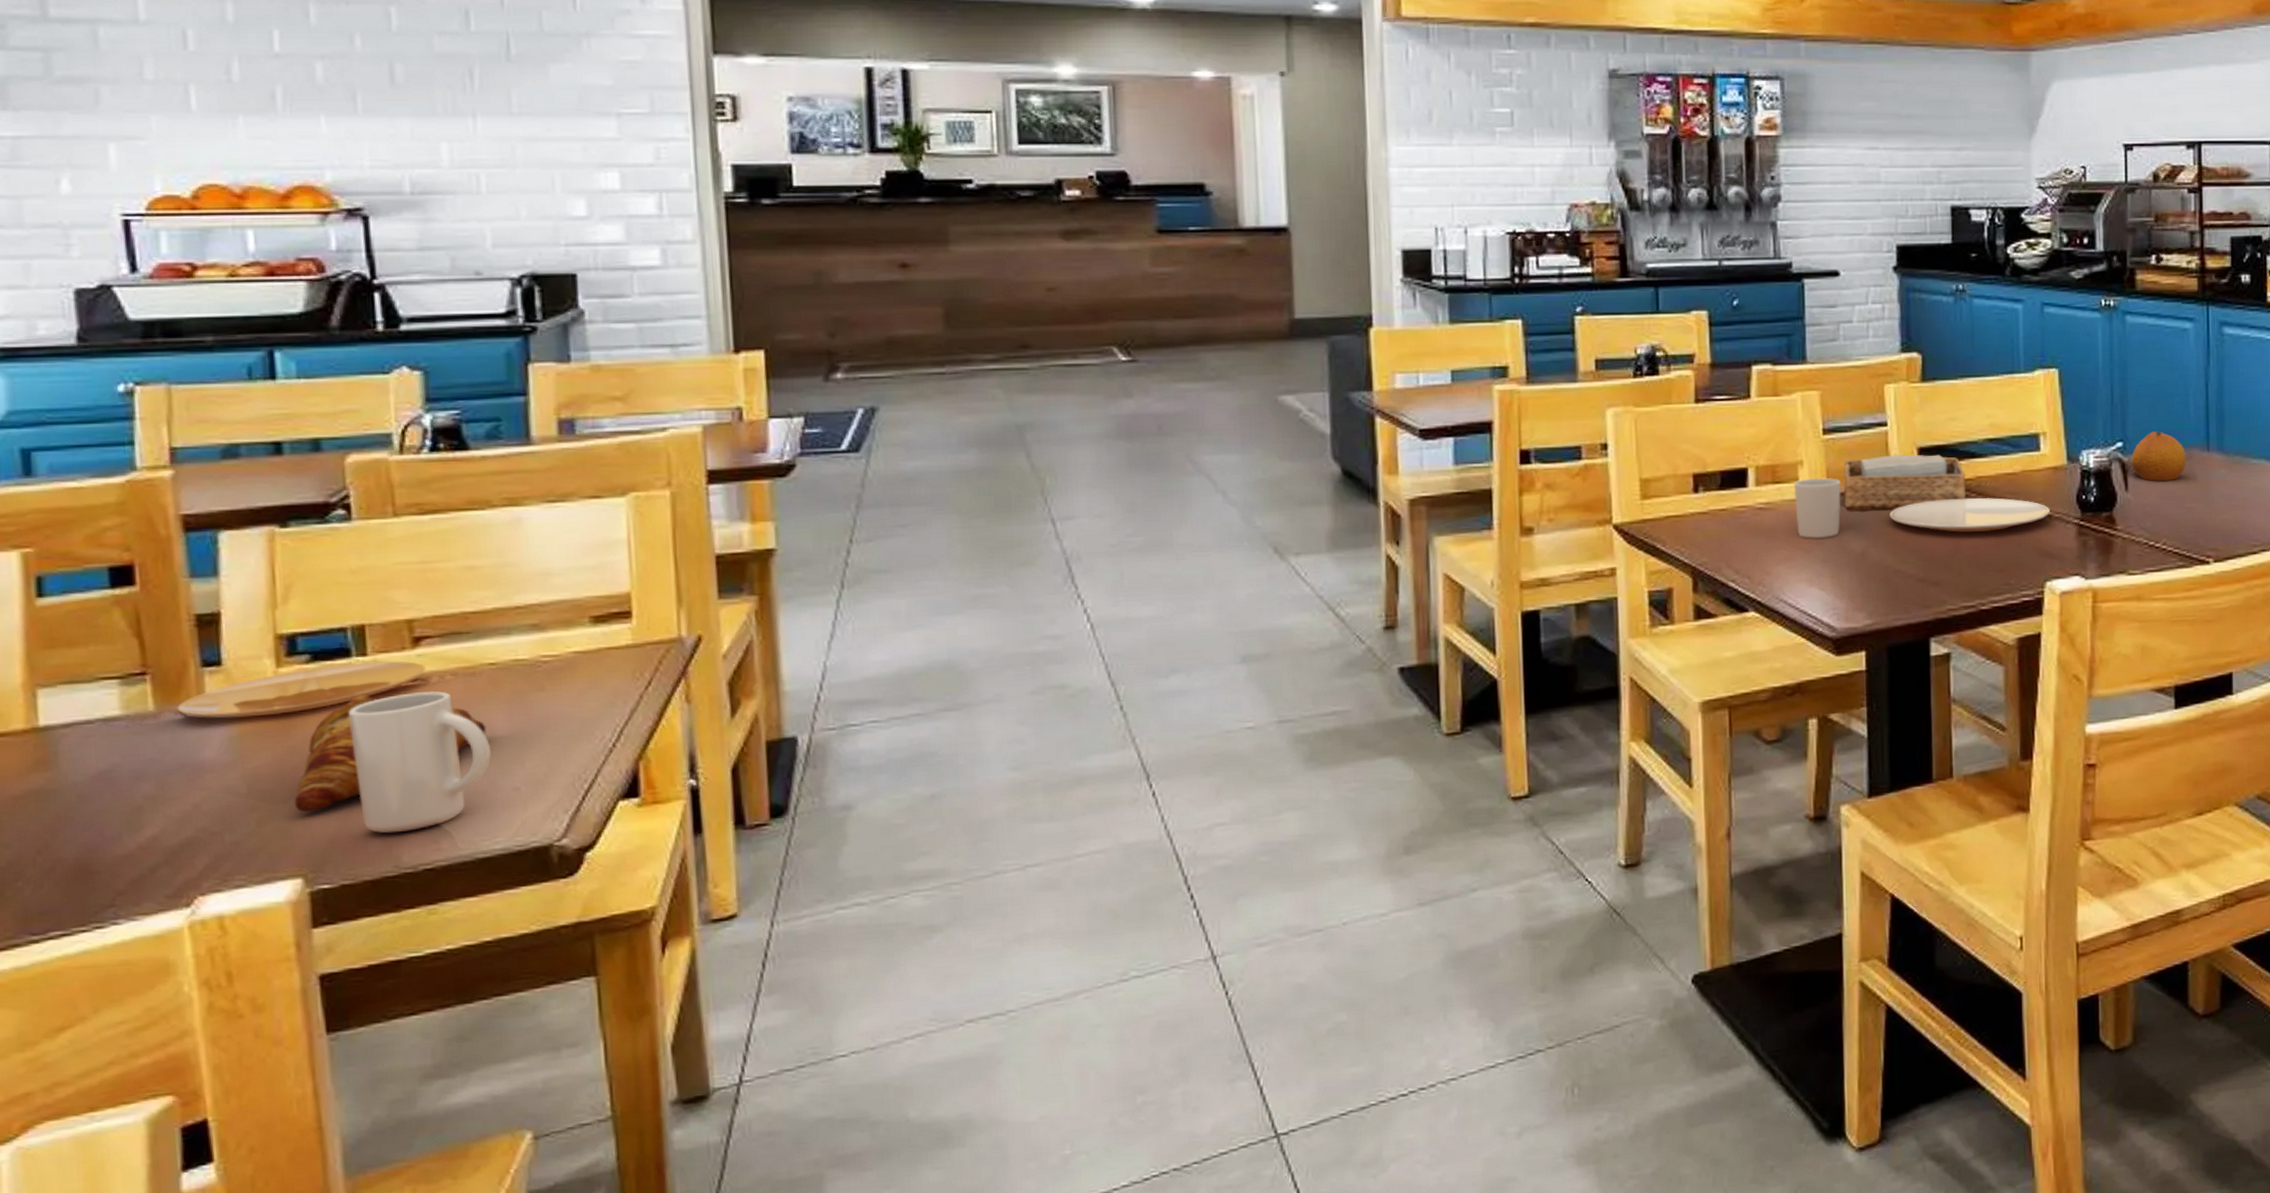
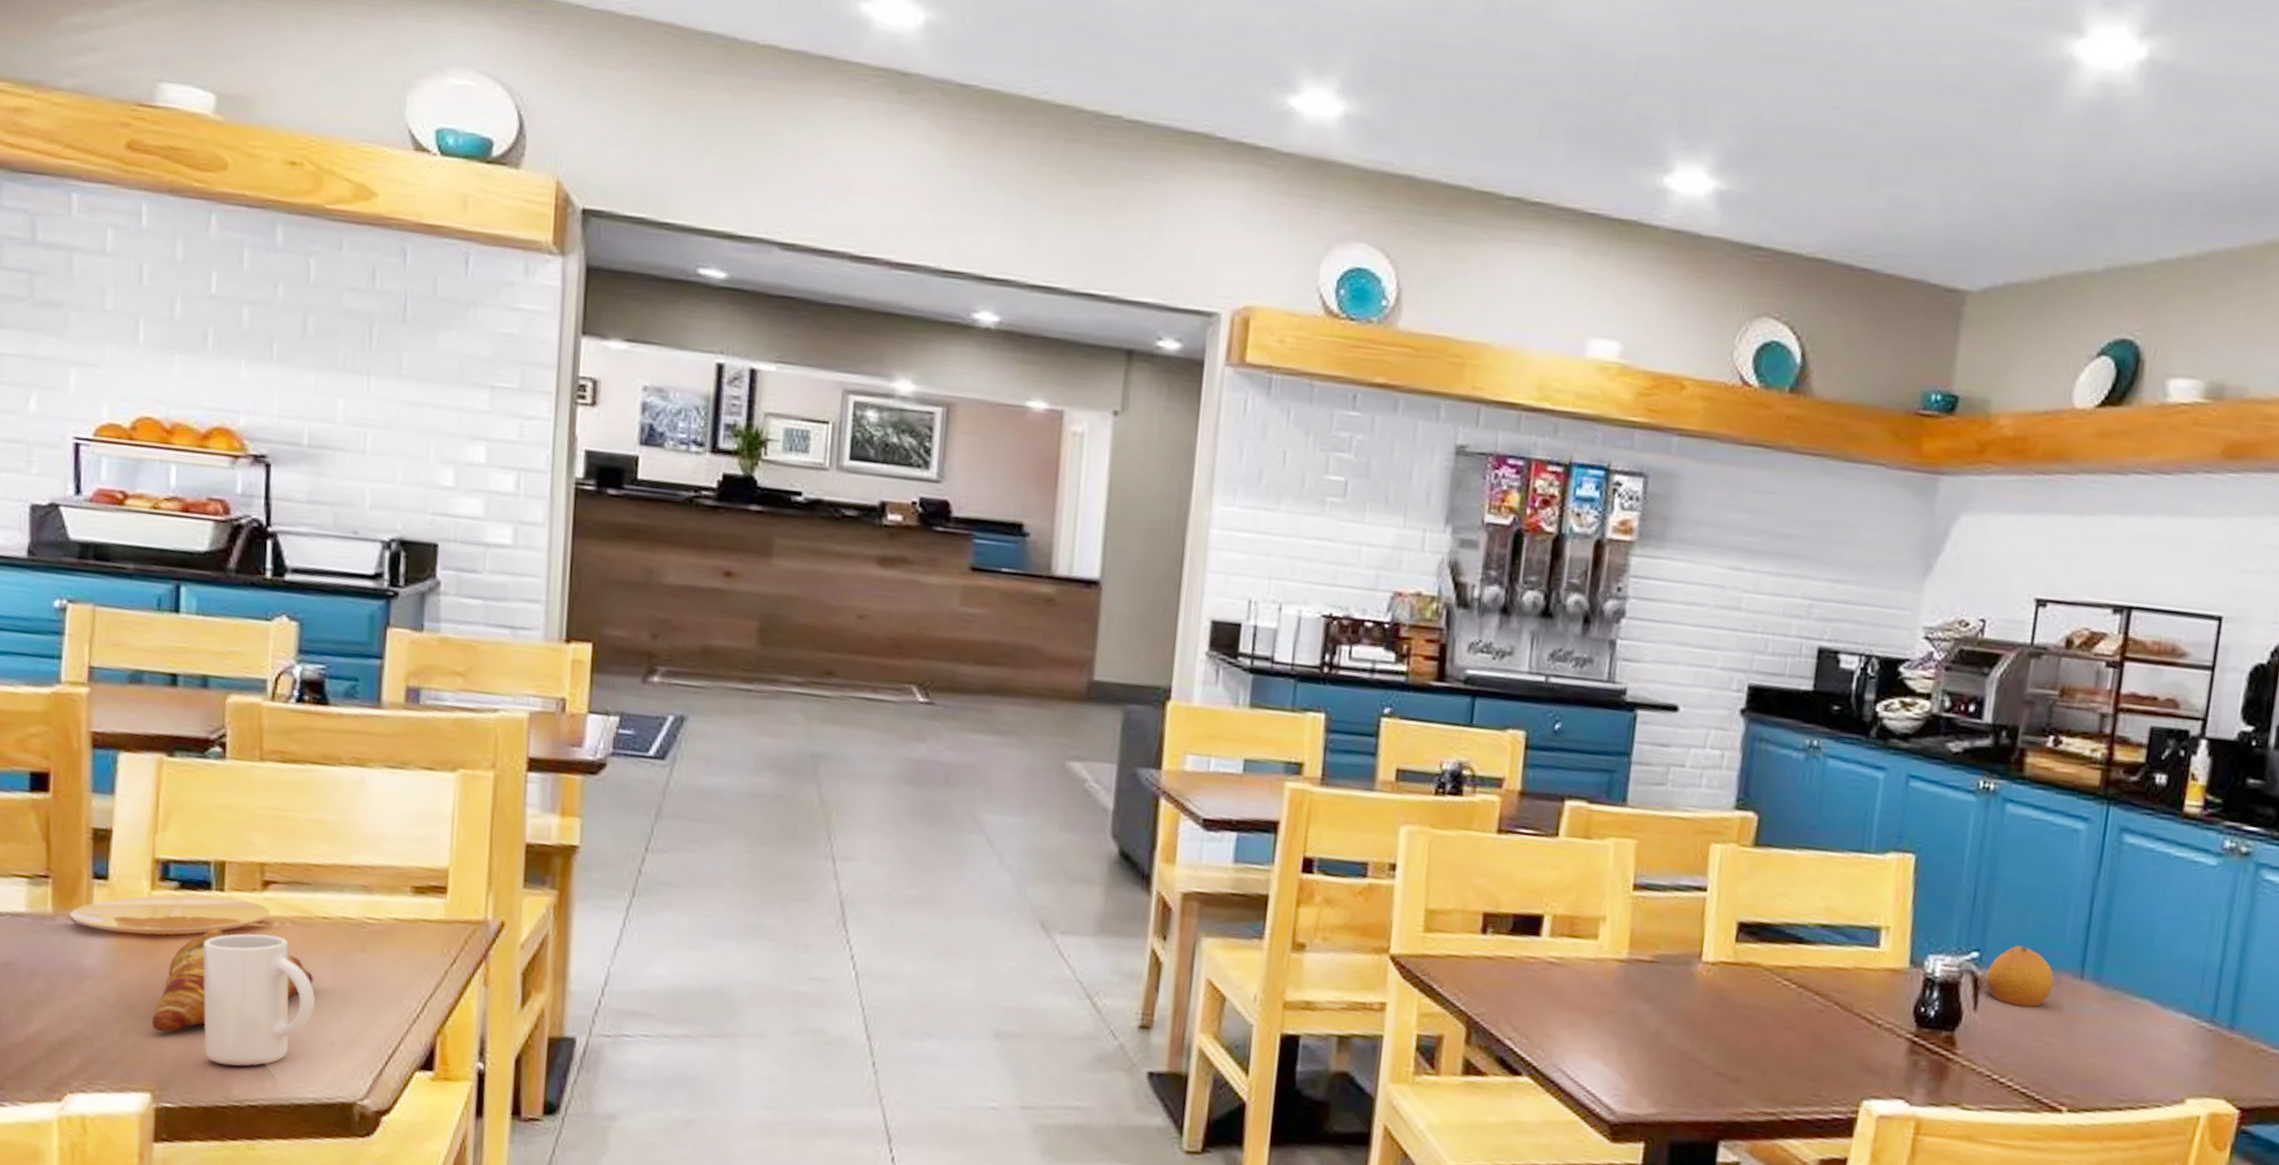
mug: present [1793,478,1841,540] -> none [1588,937,1645,1010]
napkin holder: present [1843,454,1967,513] -> none [1644,923,1789,990]
plate: present [1889,497,2050,533] -> none [1694,984,1881,1032]

